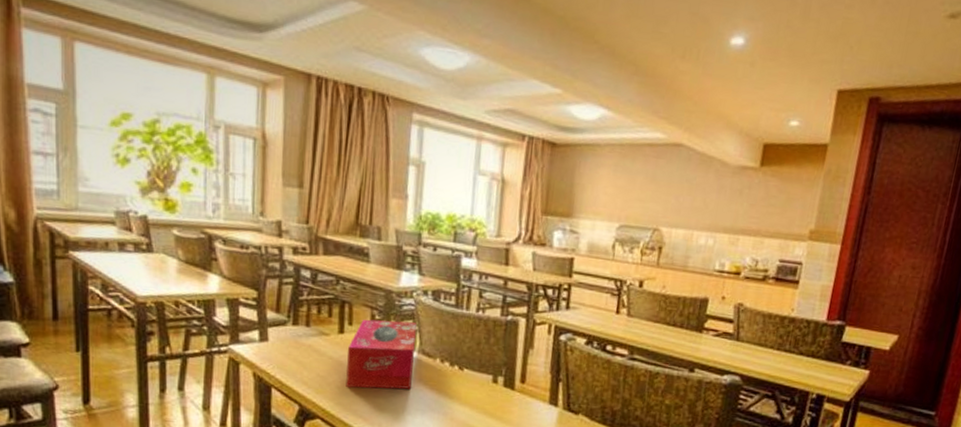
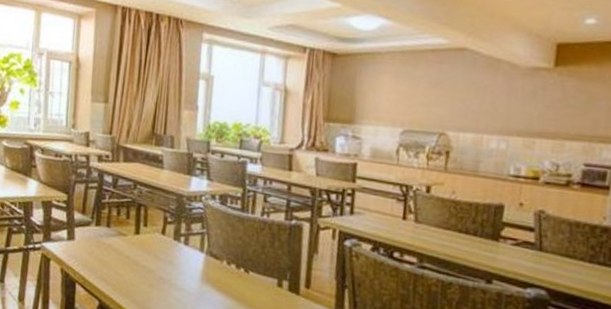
tissue box: present [346,319,417,390] -> none [140,221,205,290]

